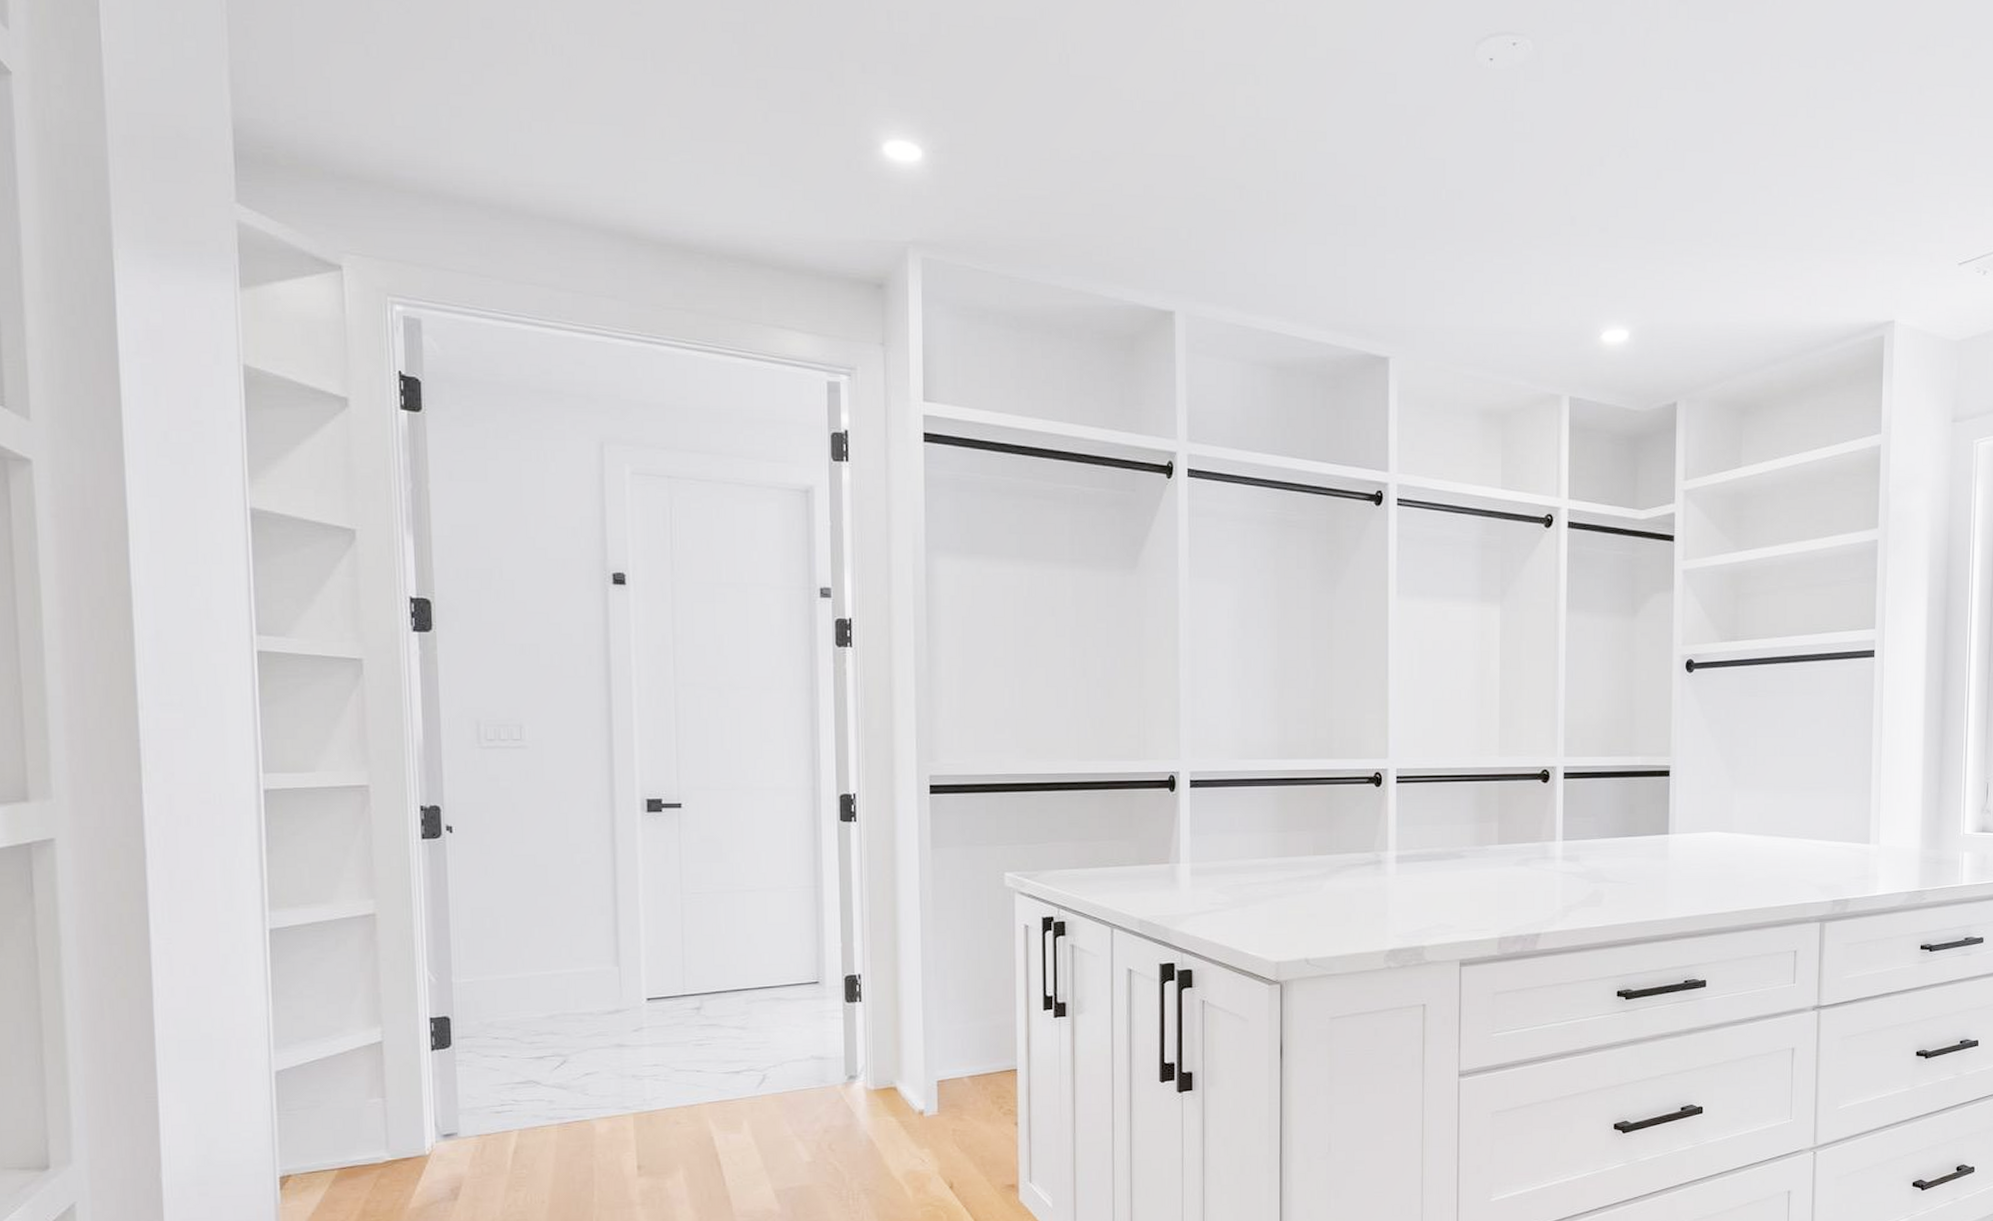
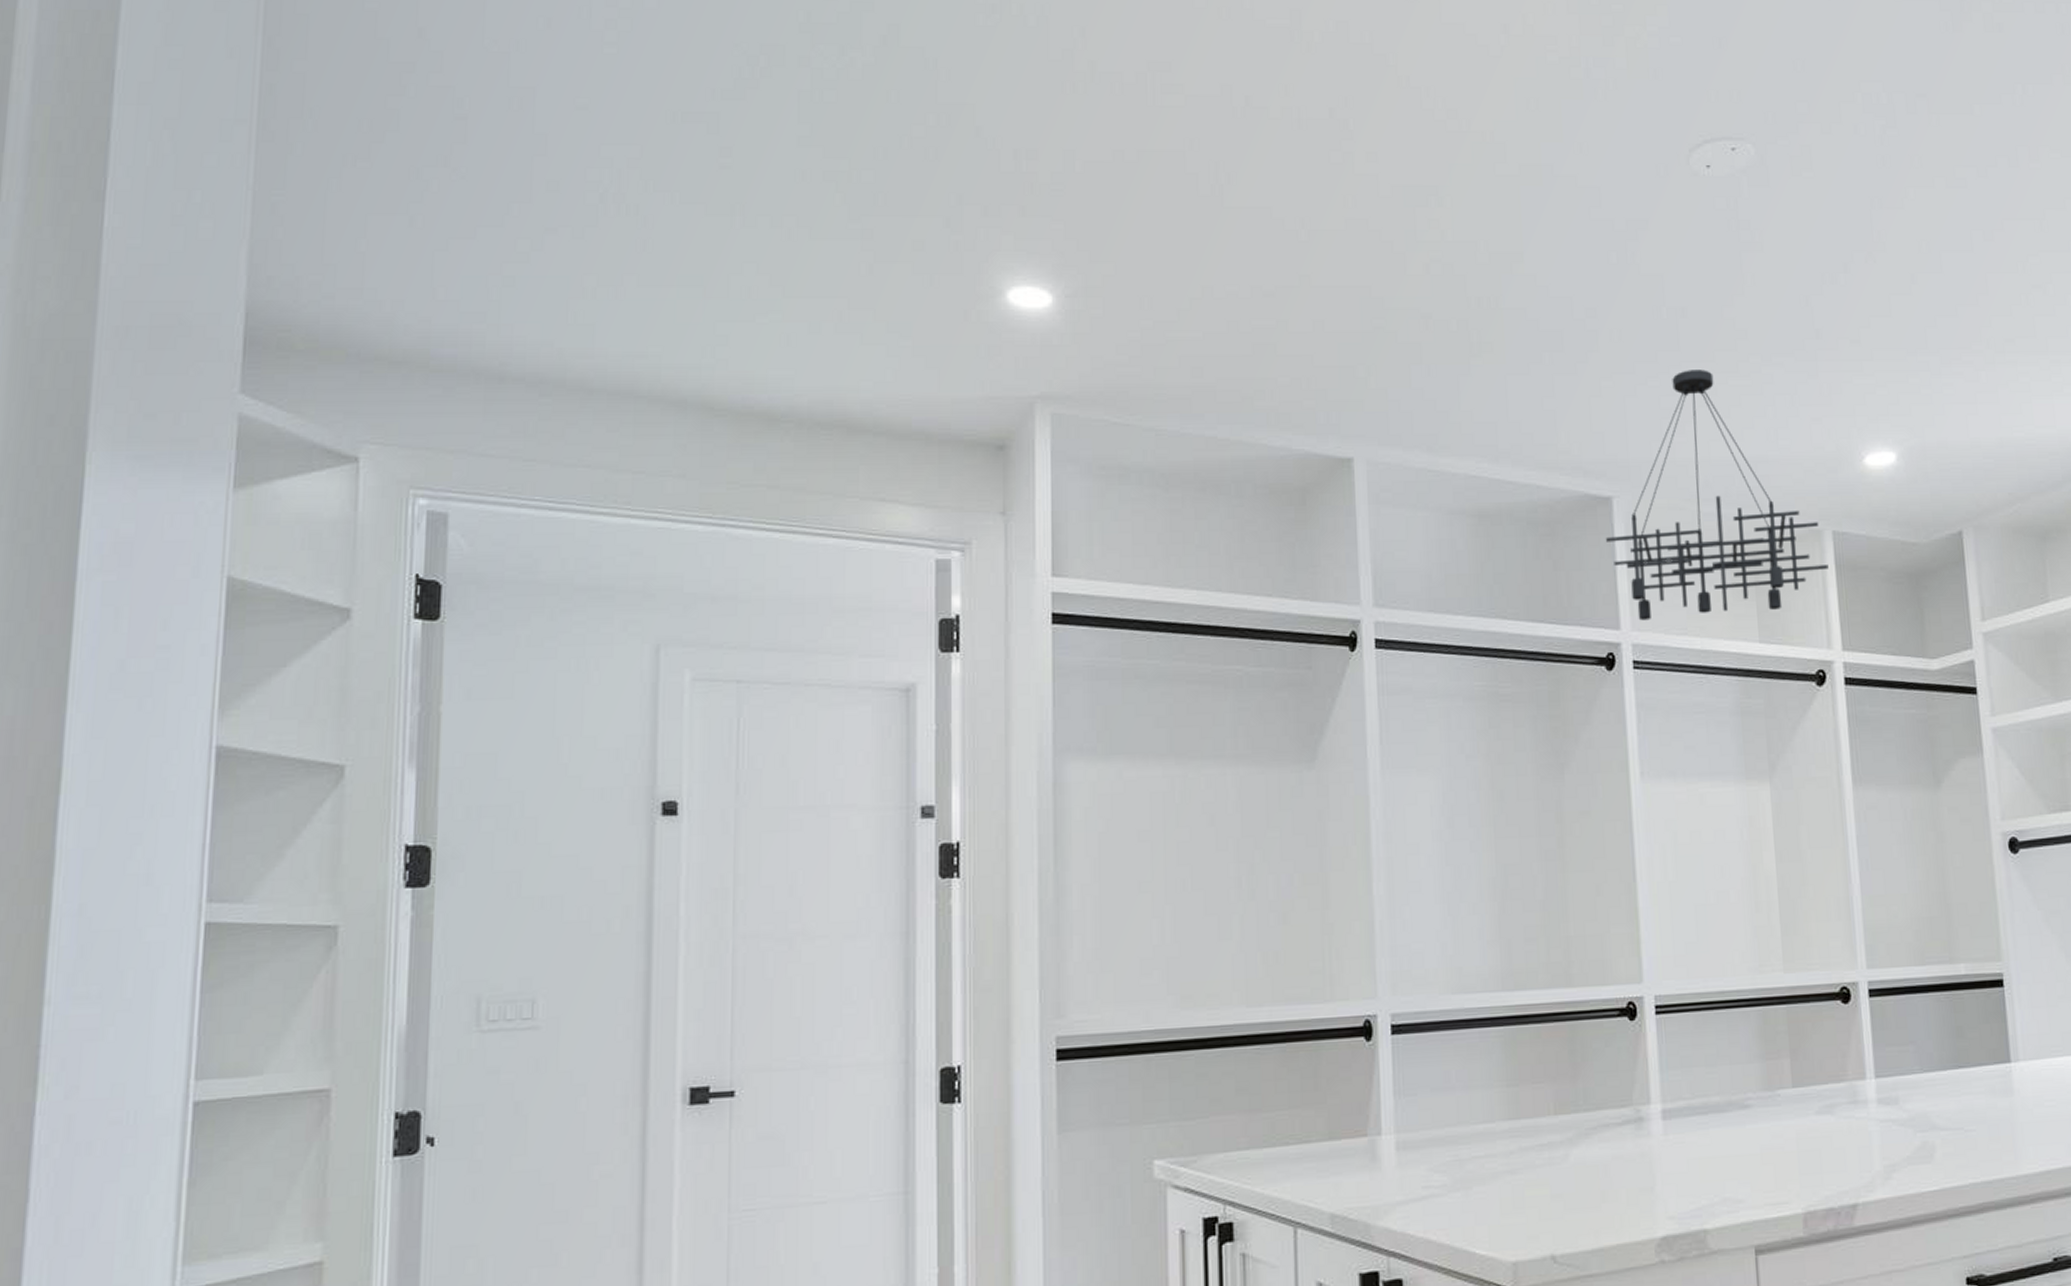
chandelier: none [1382,247,1563,465] -> present [1606,370,1829,621]

